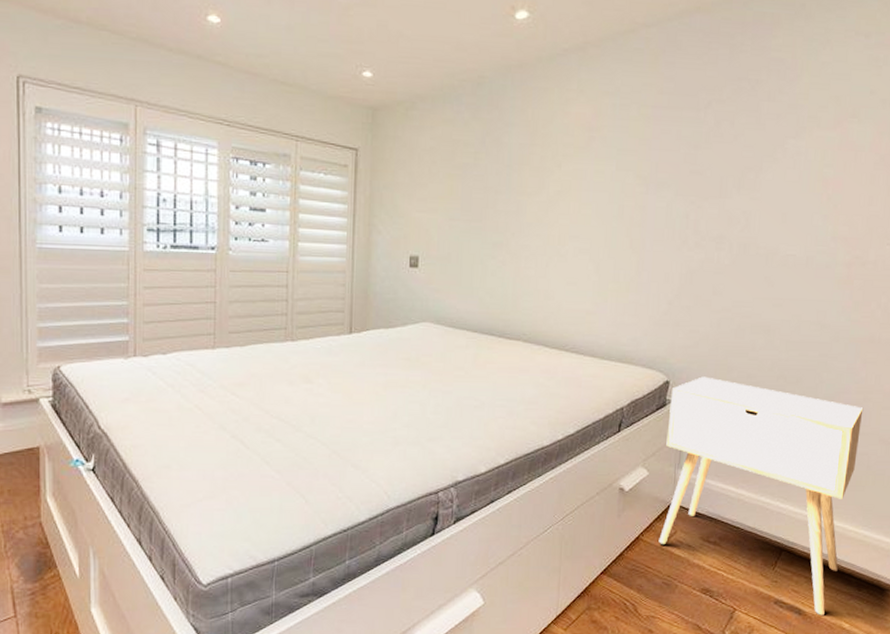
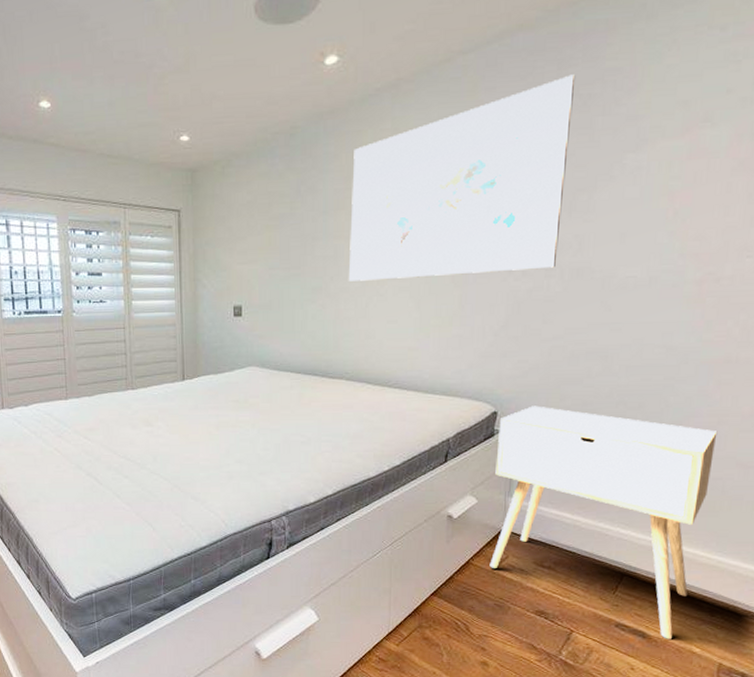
wall art: none [529,59,744,241] -> present [348,74,575,281]

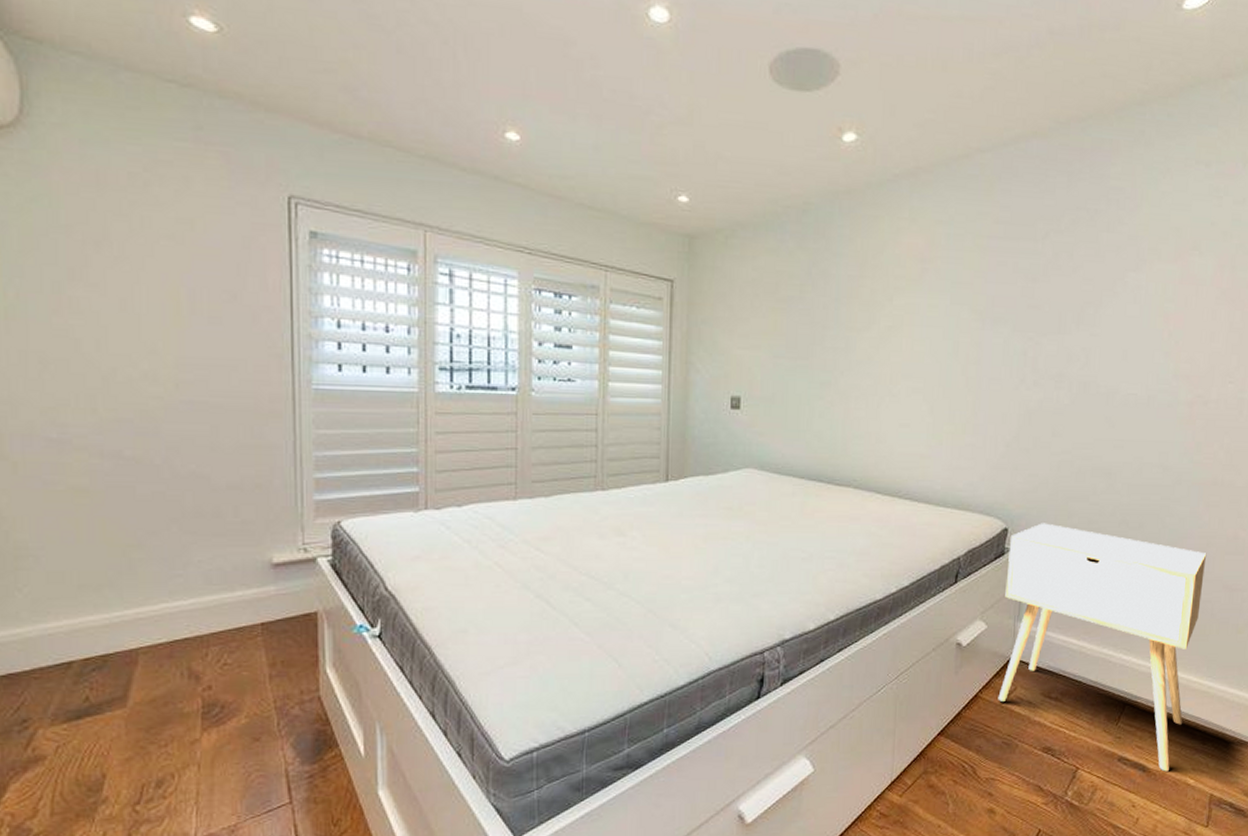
wall art: present [348,74,575,281] -> none [859,188,1083,380]

